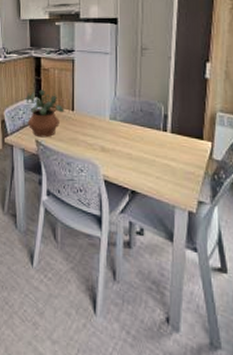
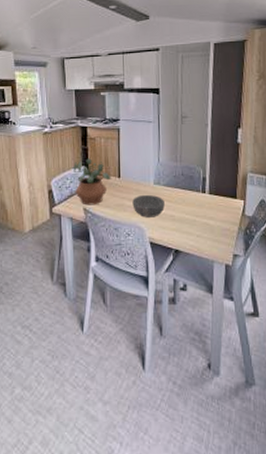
bowl: none [86,129,121,154] -> present [132,194,165,218]

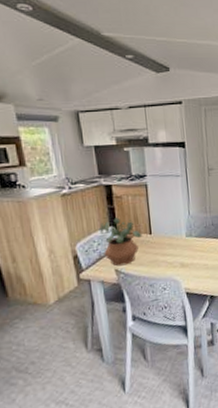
bowl: present [132,194,165,218] -> none [166,247,198,270]

